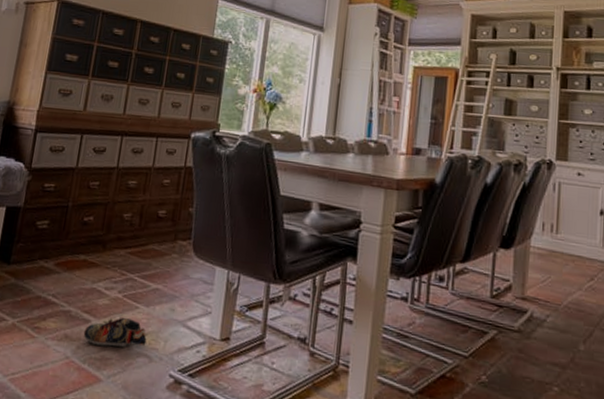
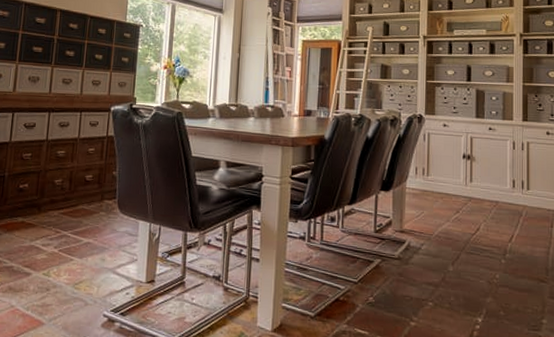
shoe: present [83,318,147,347] -> none [25,269,82,295]

